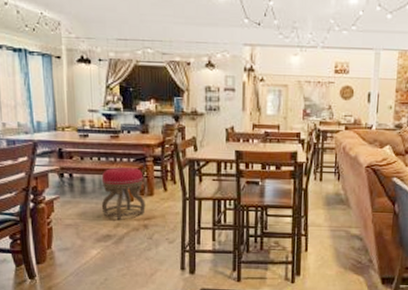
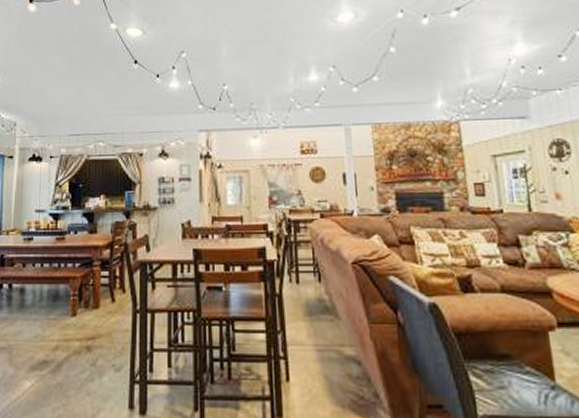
stool: present [101,166,146,220] -> none [40,273,90,340]

